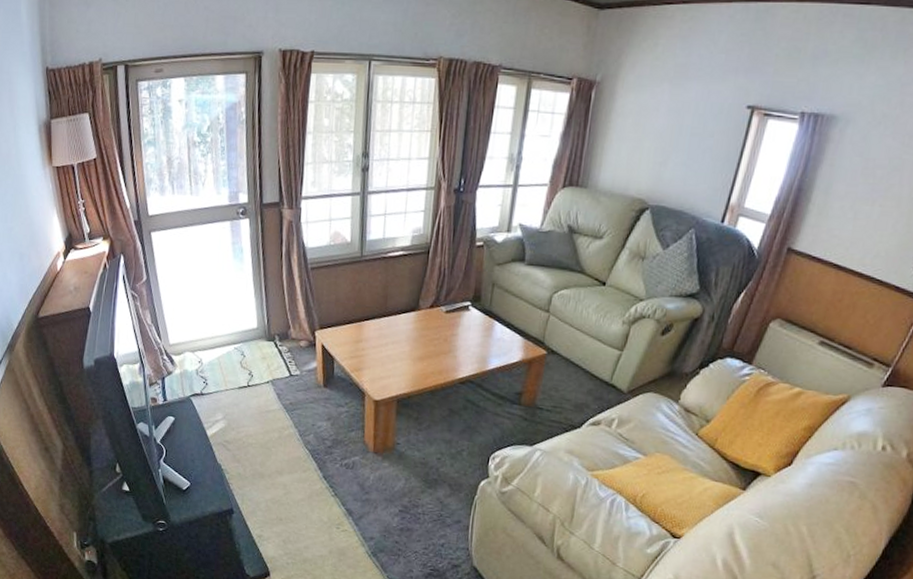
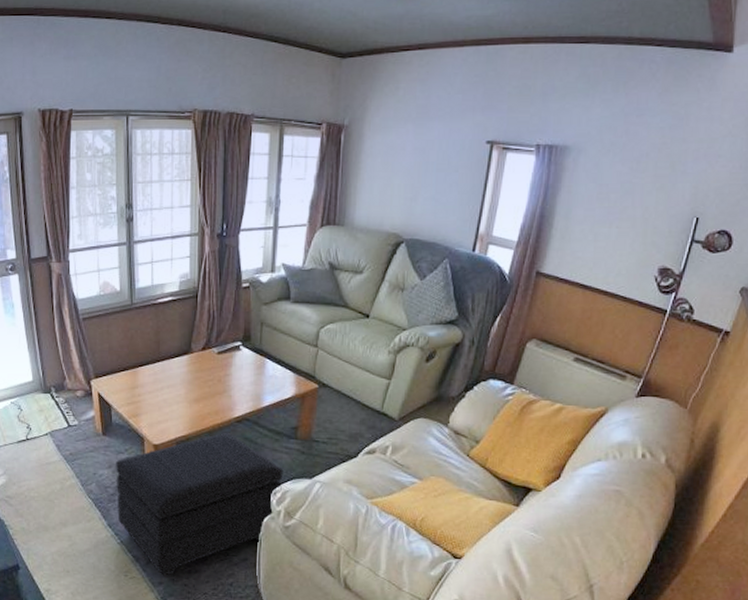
footstool: none [333,392,504,532] -> present [116,432,284,576]

